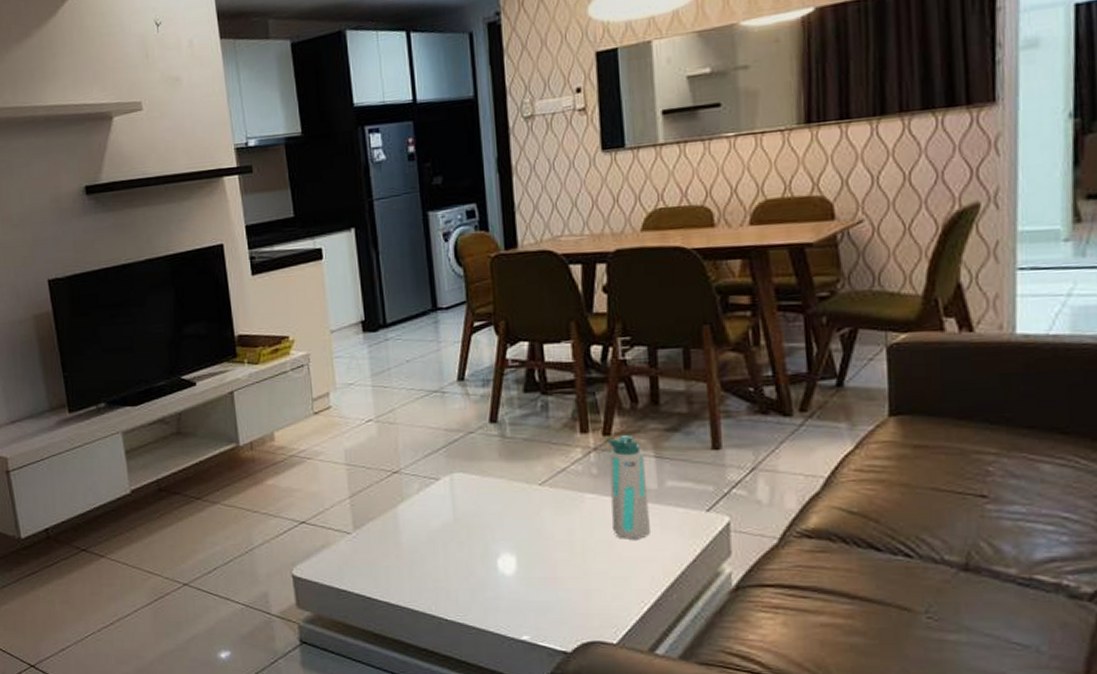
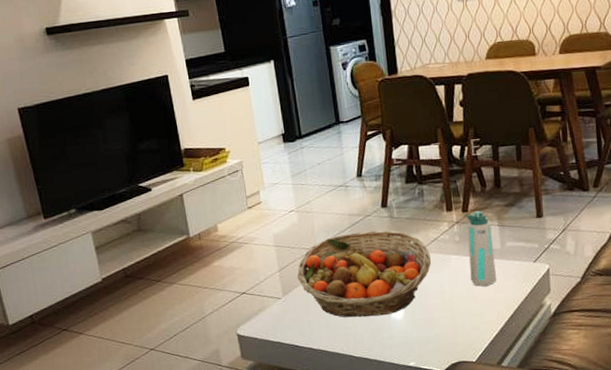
fruit basket: none [372,452,557,568] -> present [297,230,432,318]

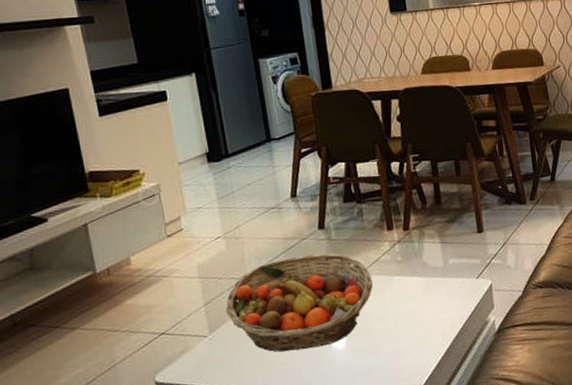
water bottle: present [466,210,496,287] -> none [407,228,440,308]

